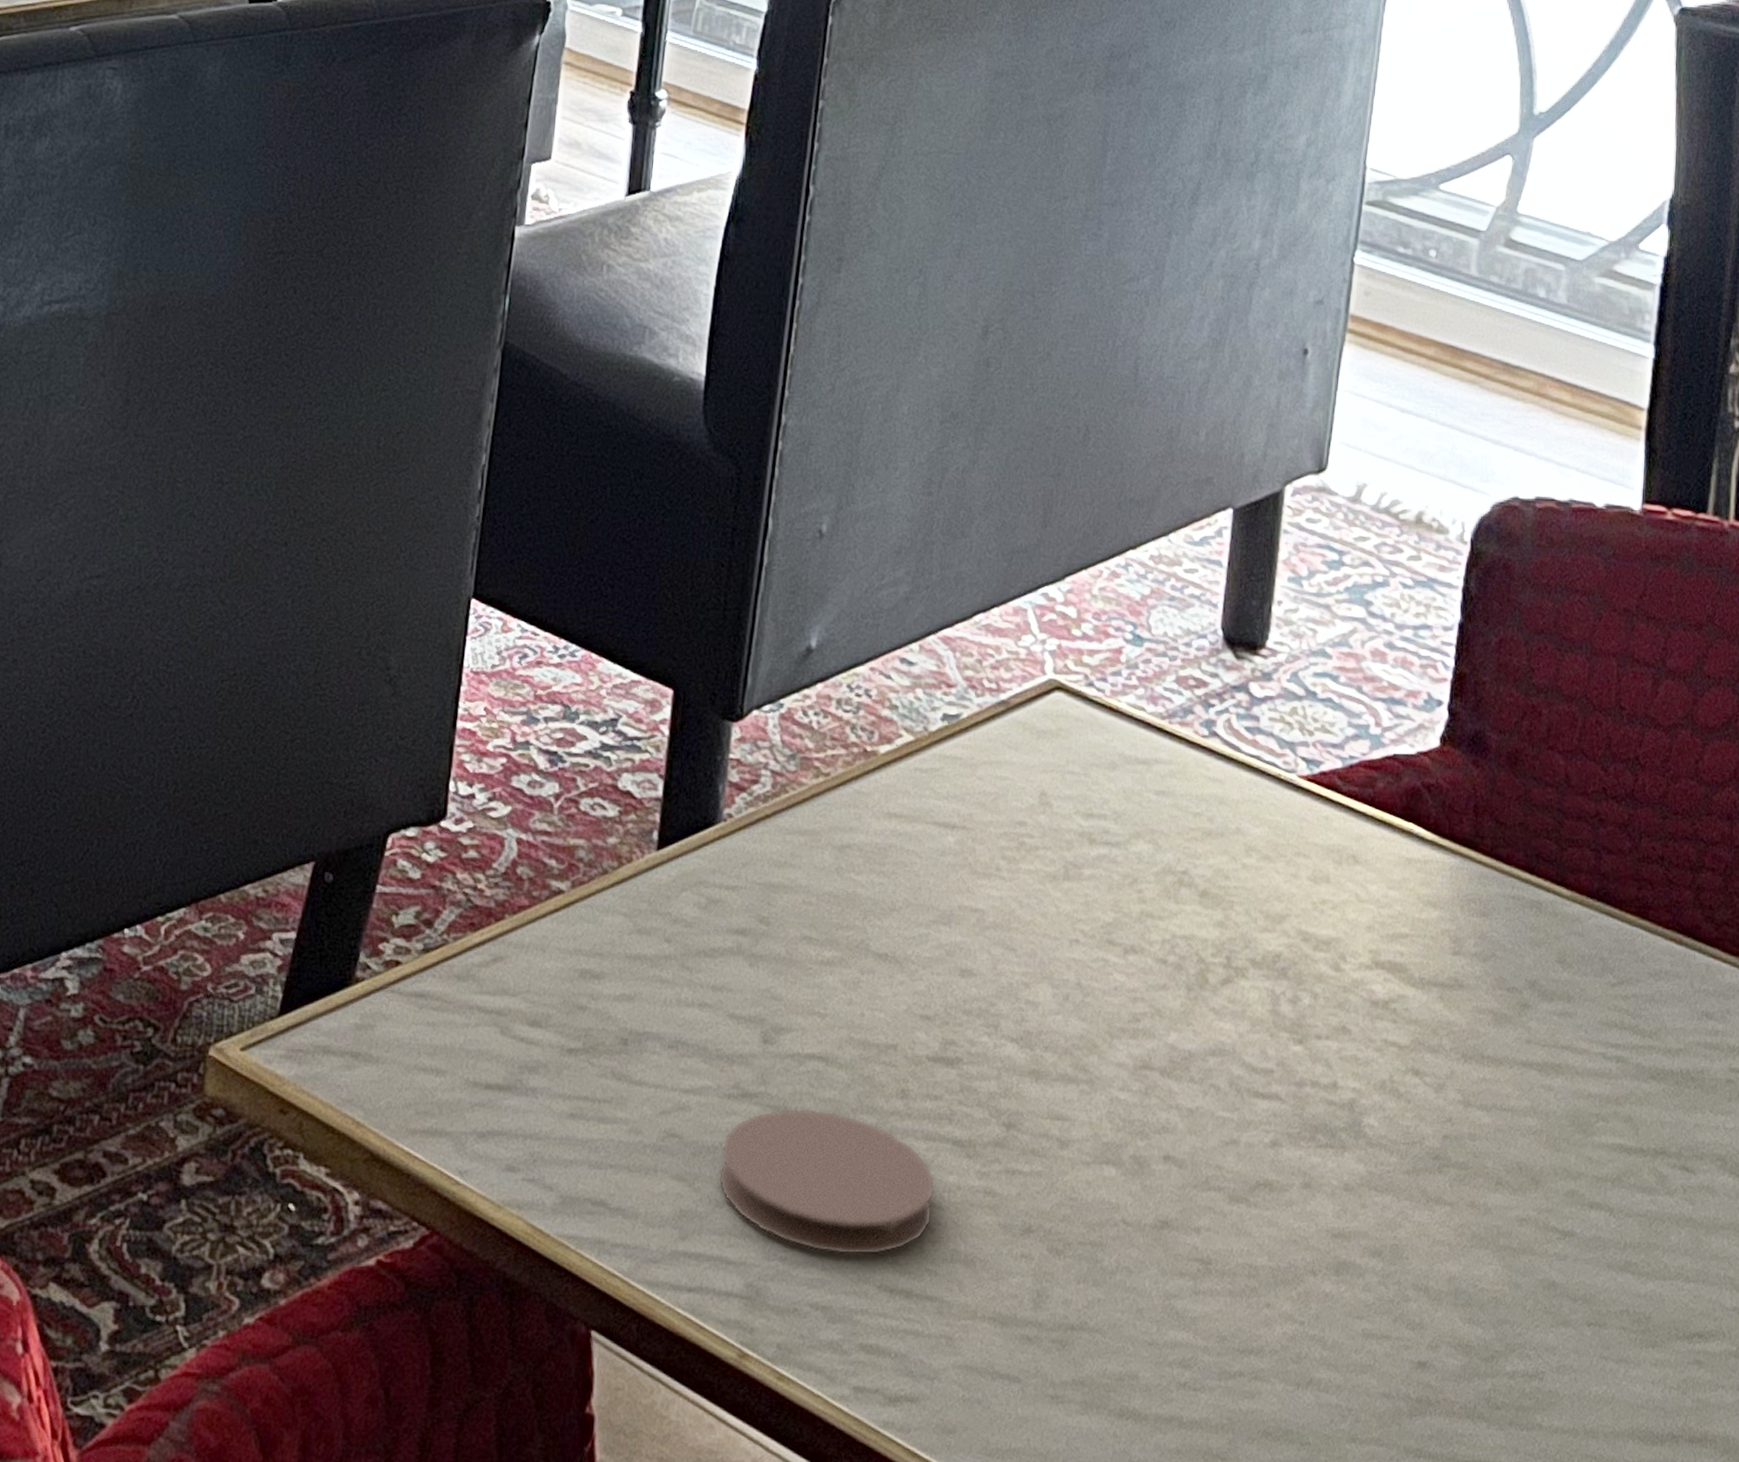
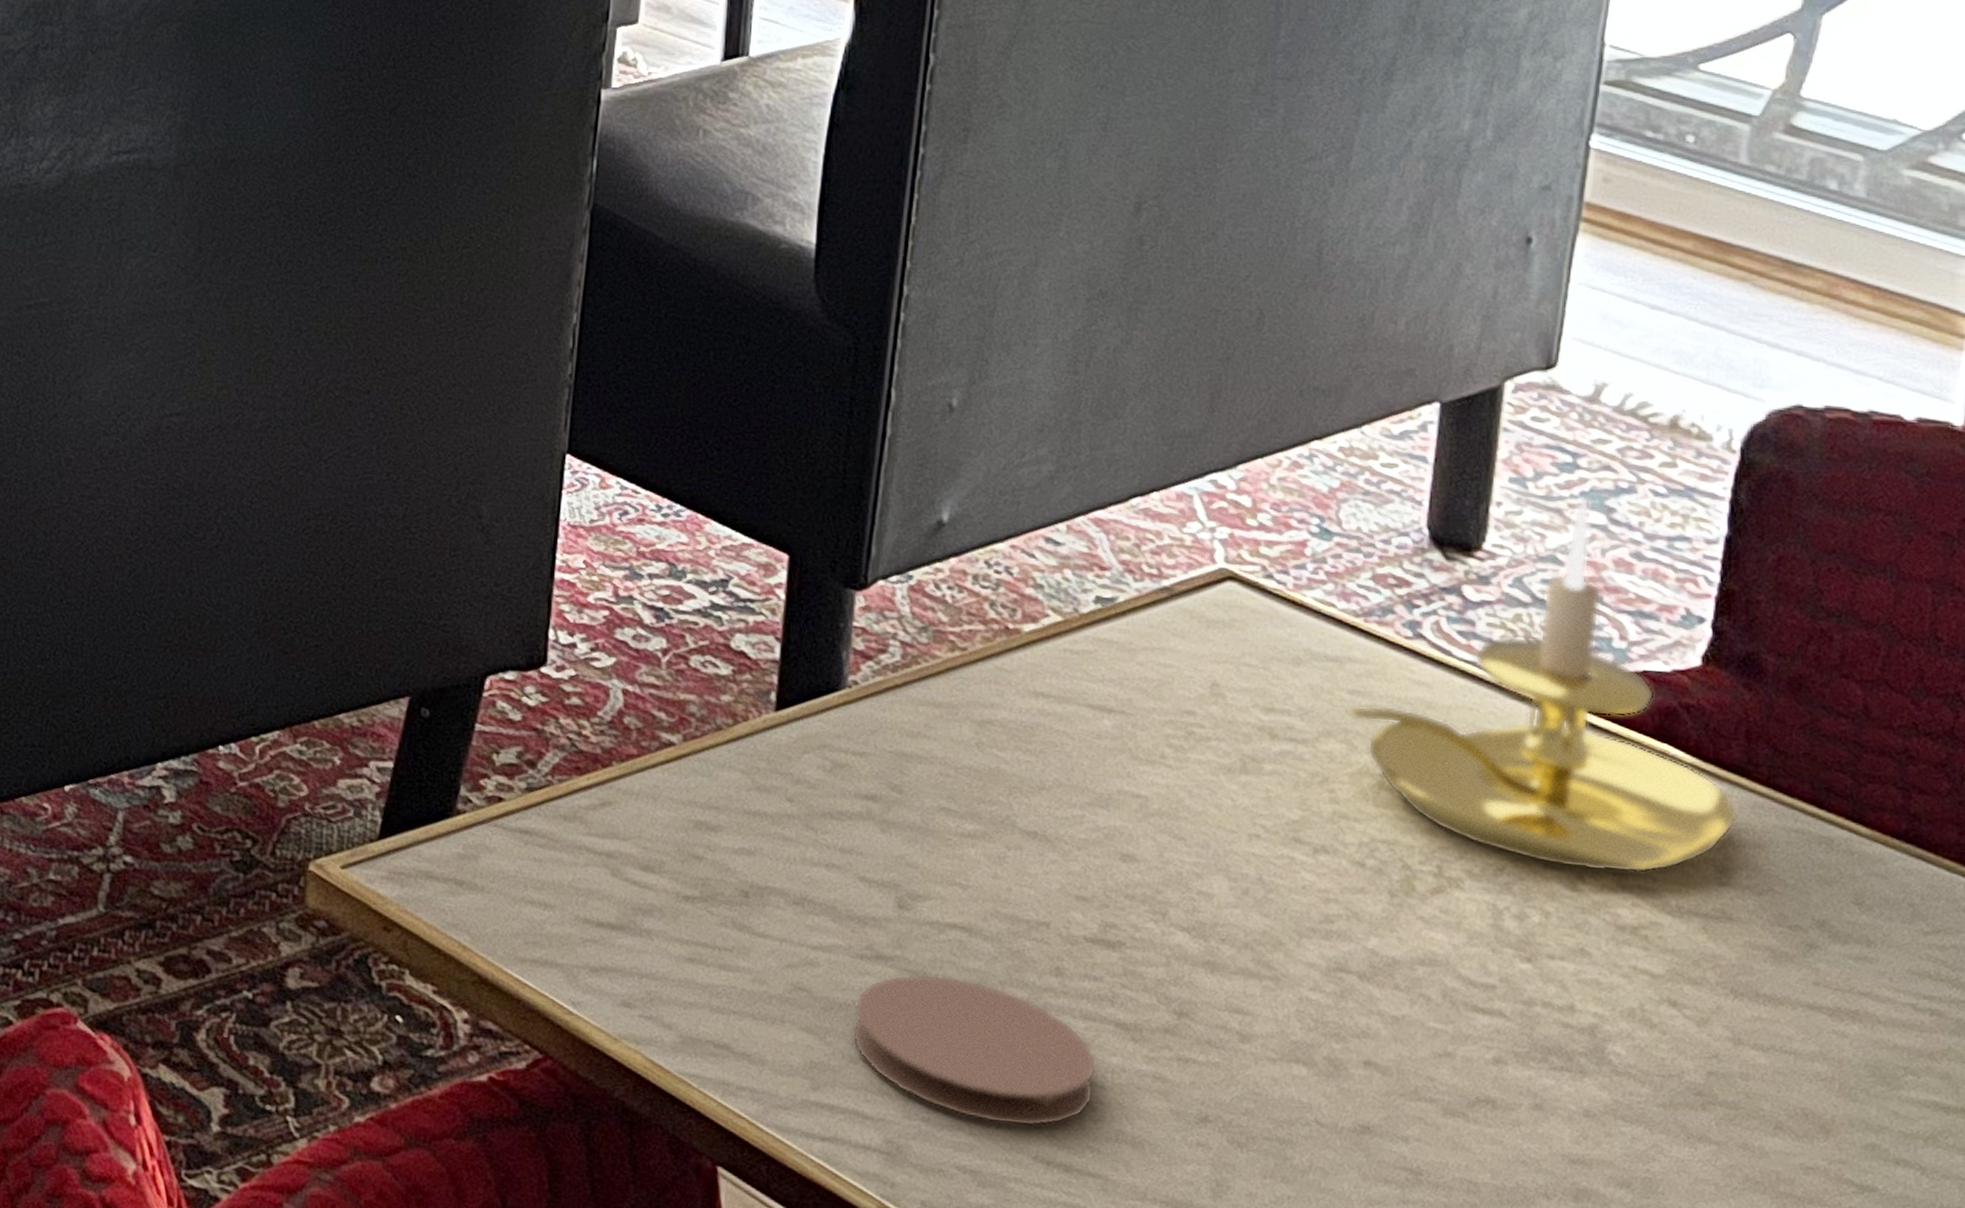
candle holder: none [1152,594,1469,950] -> present [1345,498,1739,874]

